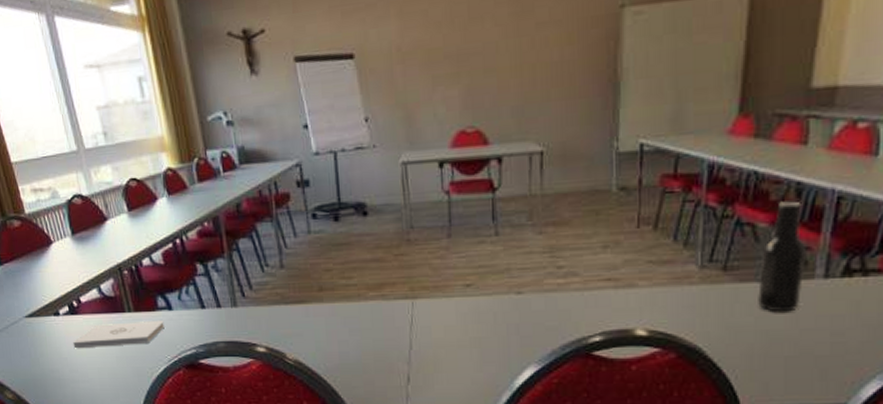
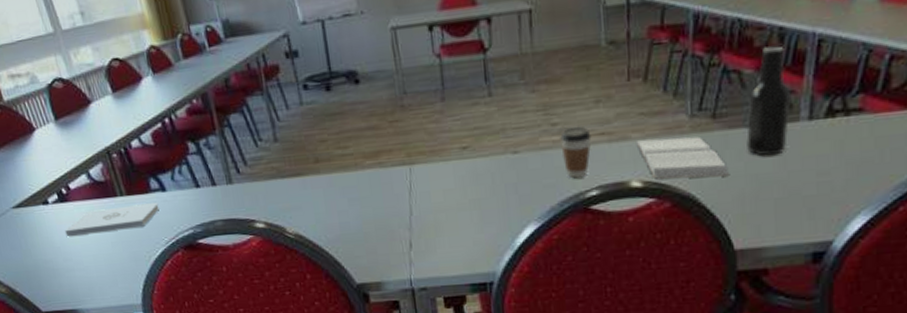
coffee cup: none [565,270,597,323] -> present [560,126,592,179]
book: none [642,288,739,331] -> present [636,136,730,179]

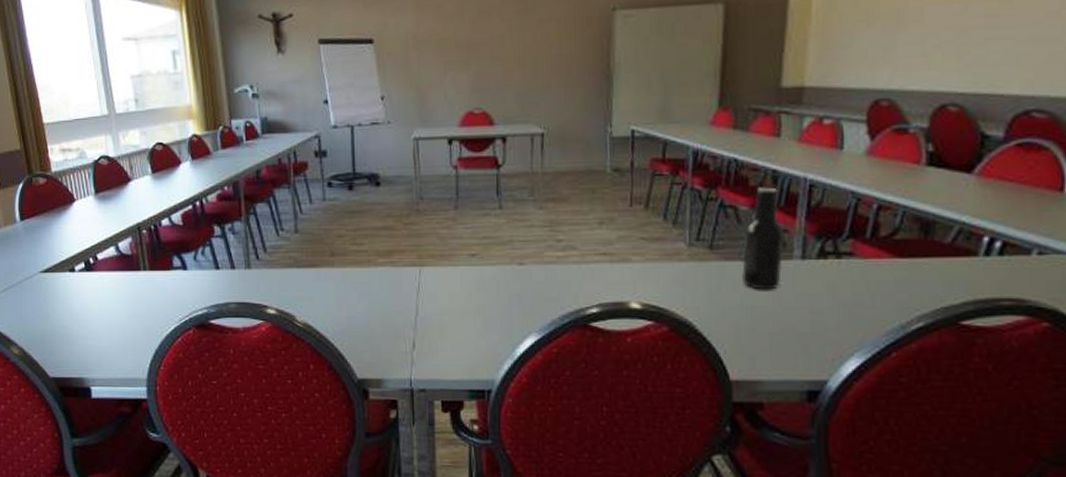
notepad: present [65,202,159,237] -> none [86,279,178,306]
coffee cup: present [560,126,592,179] -> none [564,244,594,295]
book: present [636,136,730,179] -> none [636,264,726,306]

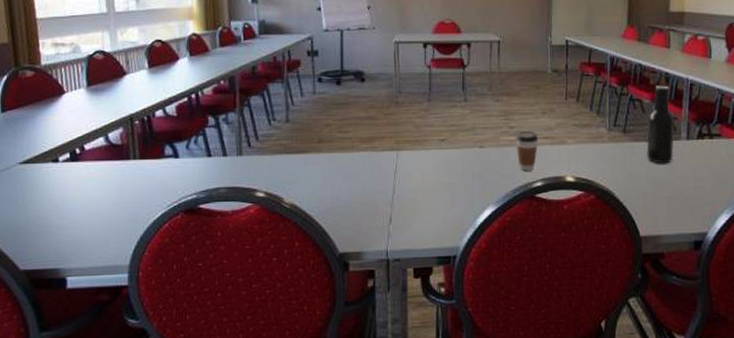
coffee cup: none [564,244,594,295] -> present [516,130,539,171]

